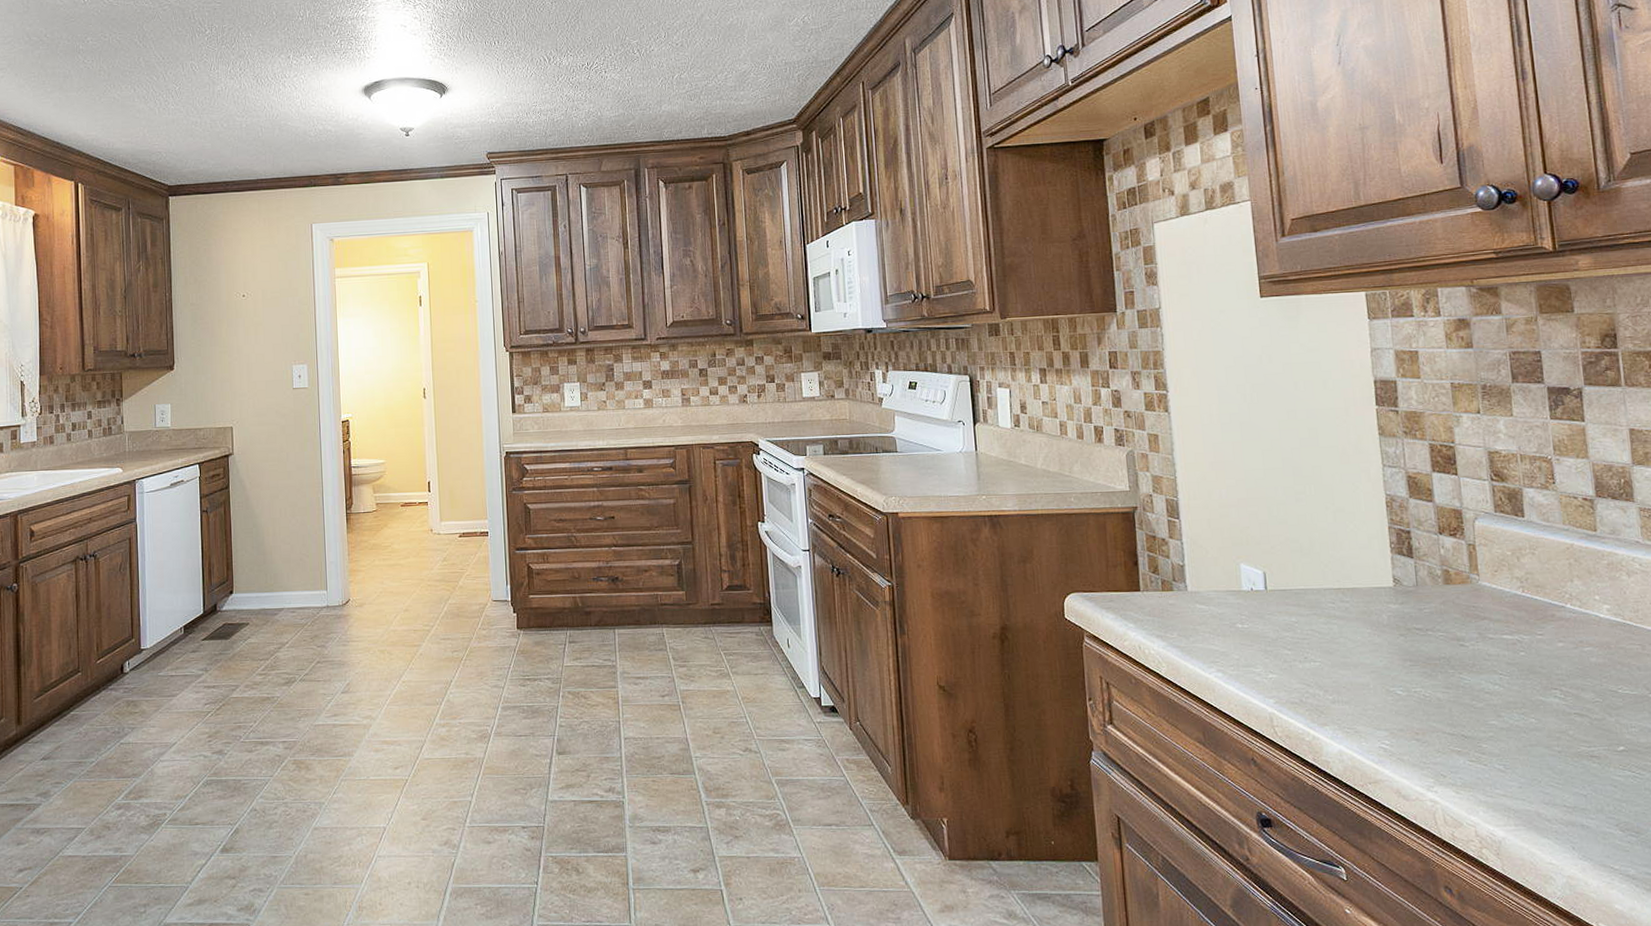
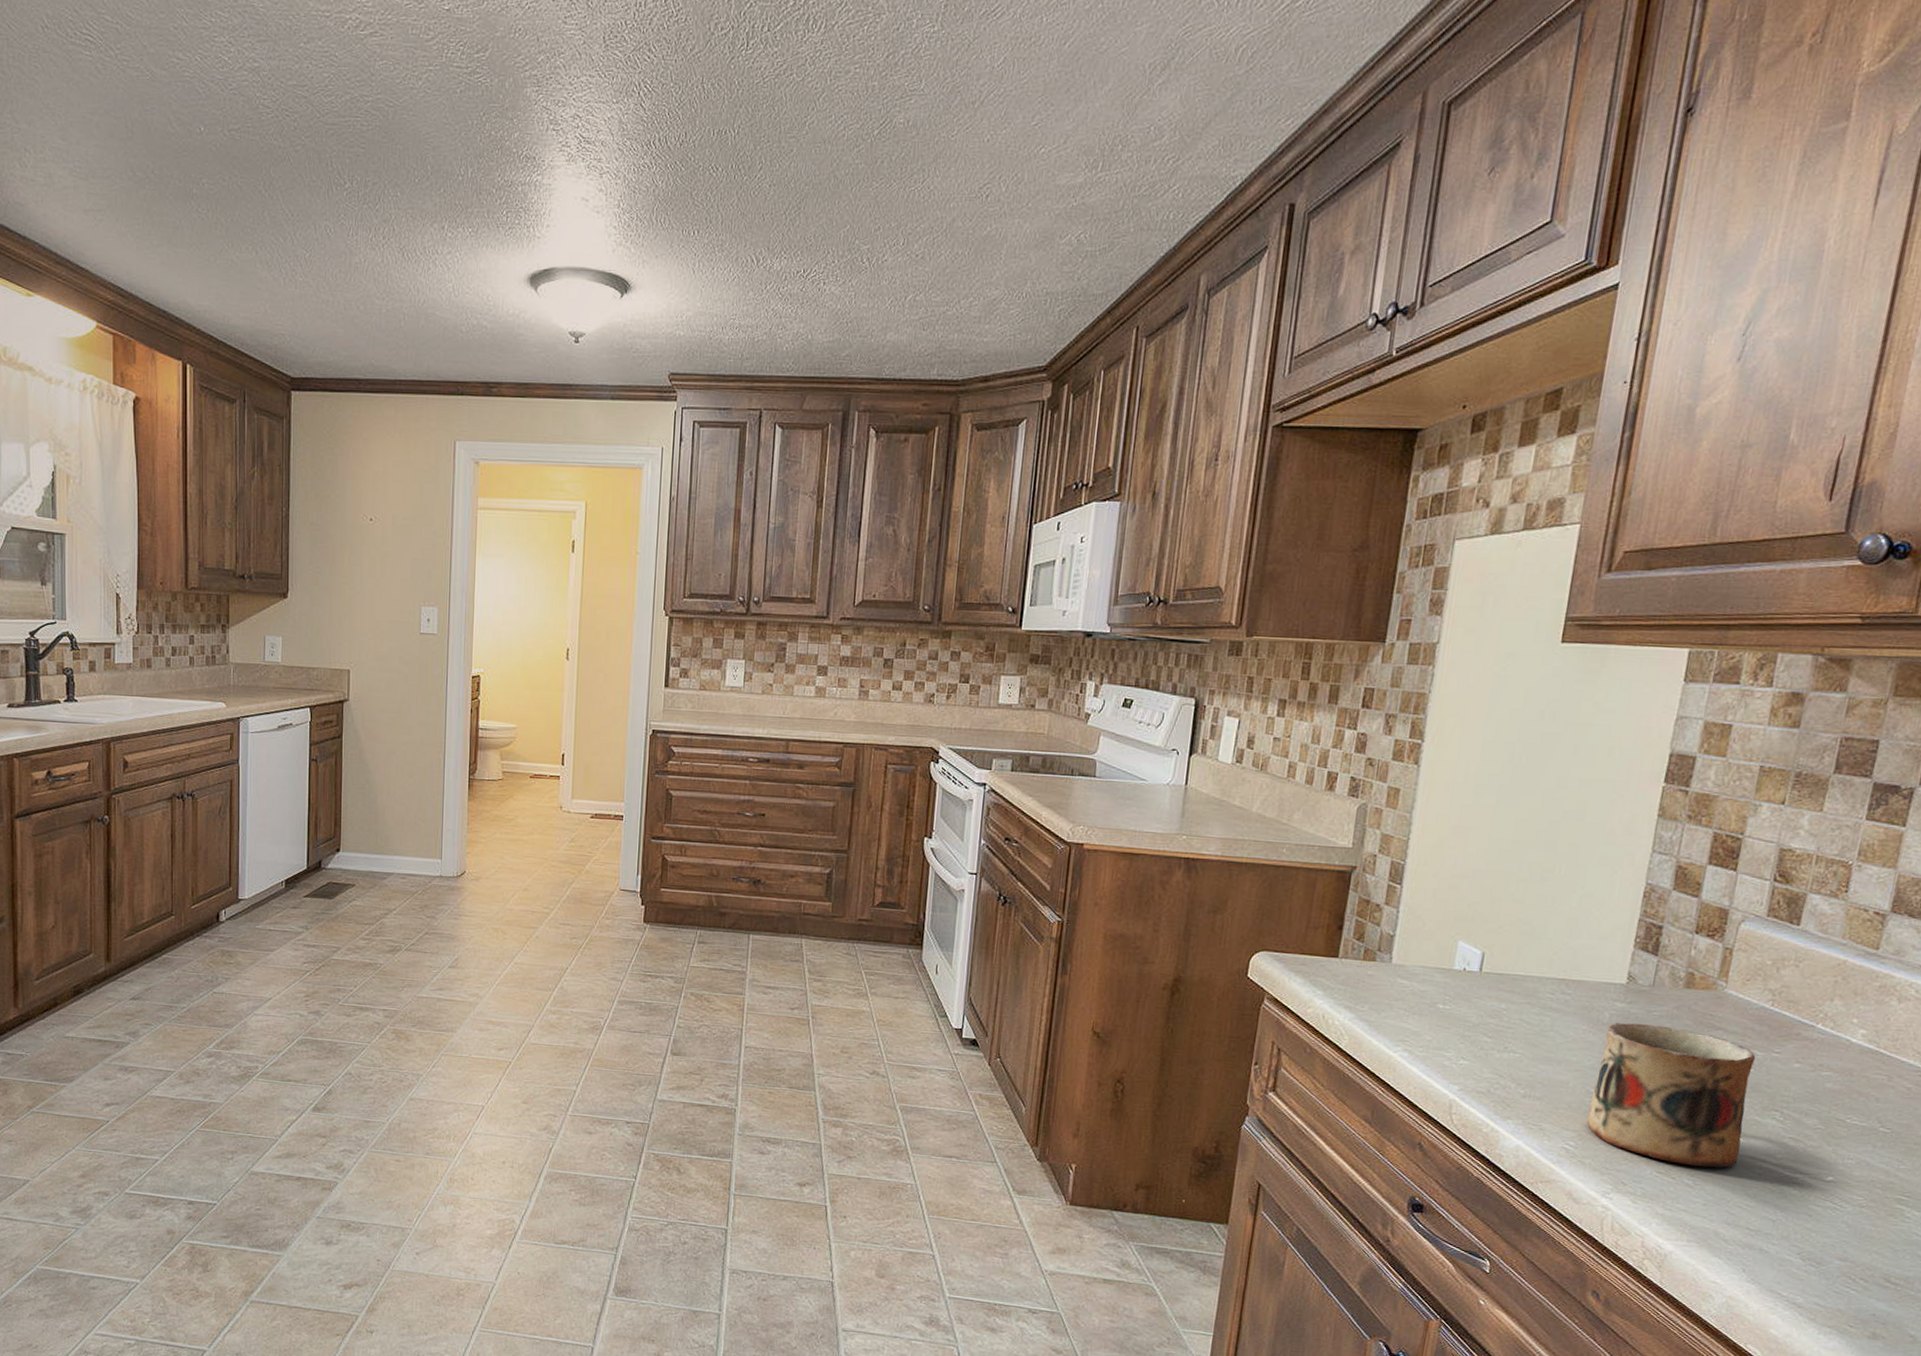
mug: none [1388,621,1537,751] -> present [1586,1023,1756,1168]

